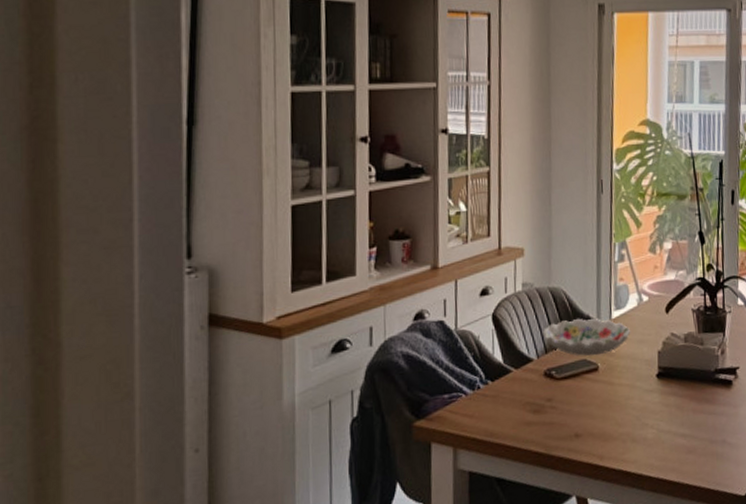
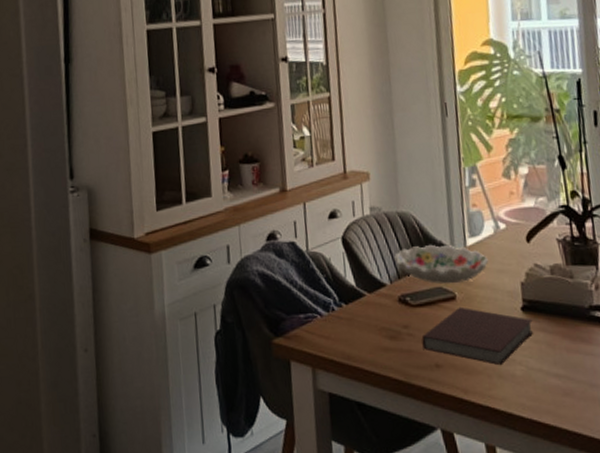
notebook: none [564,377,666,431] -> present [421,306,534,366]

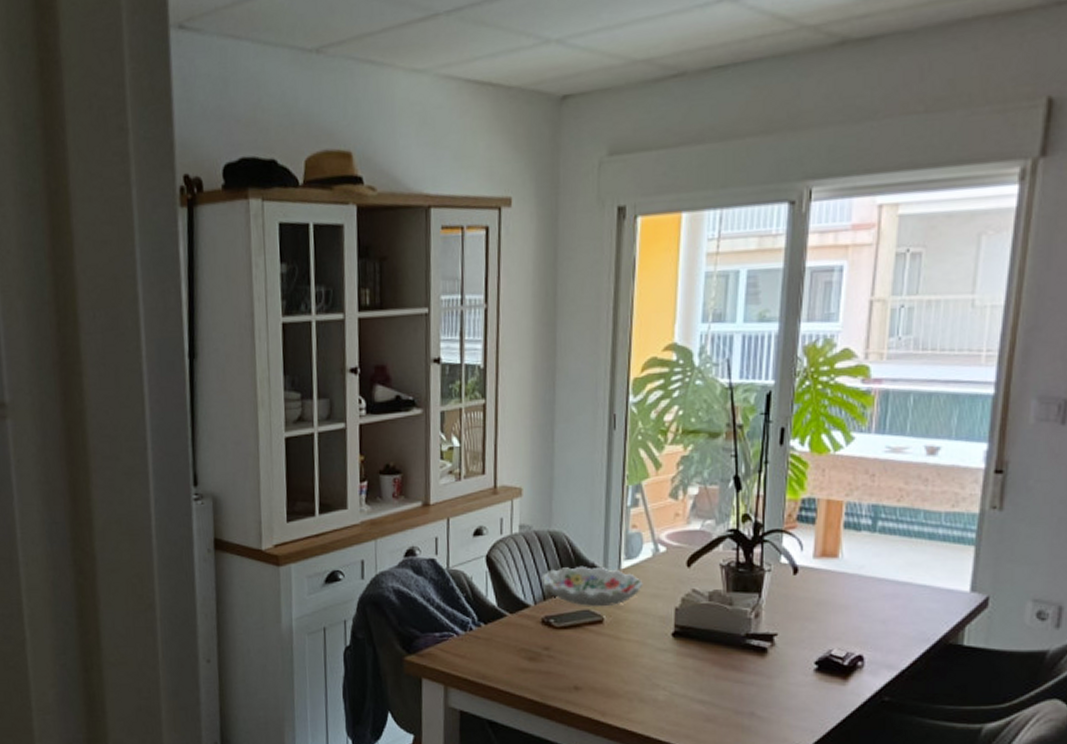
notebook: present [421,306,534,366] -> none [562,630,683,690]

